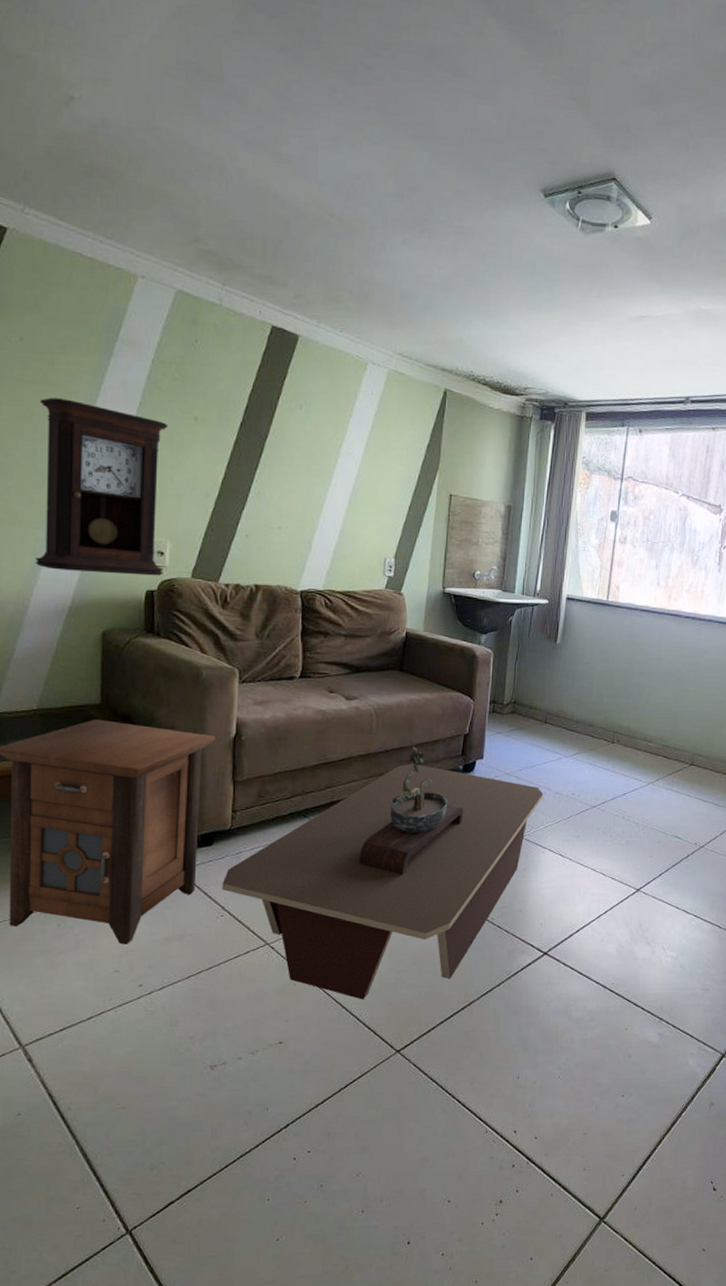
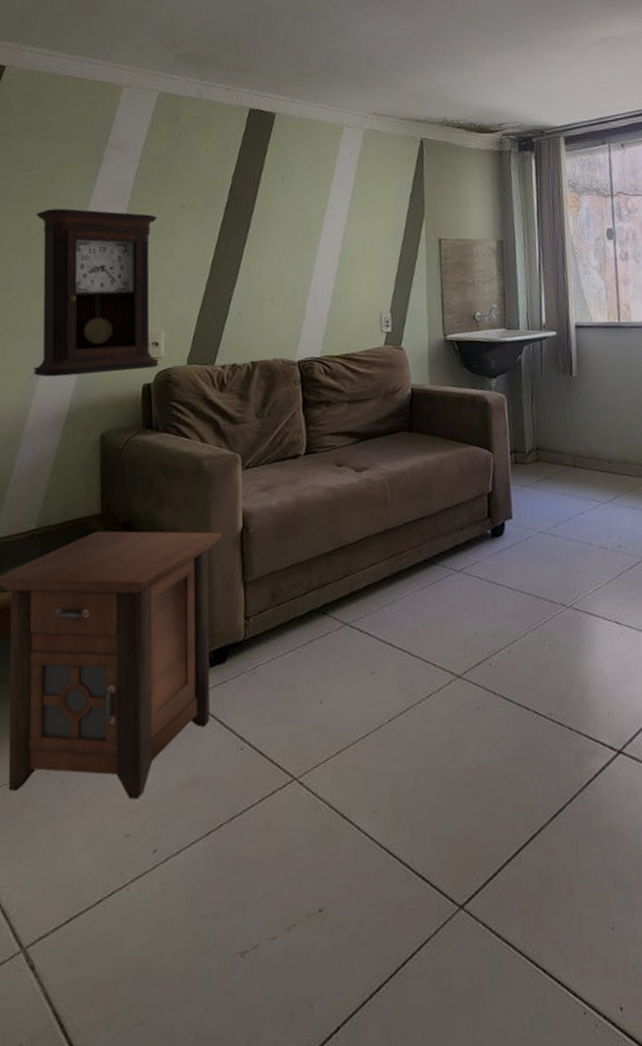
coffee table: present [222,763,544,1000] -> none [239,534,586,841]
bonsai tree: present [359,747,464,875] -> none [388,515,501,672]

